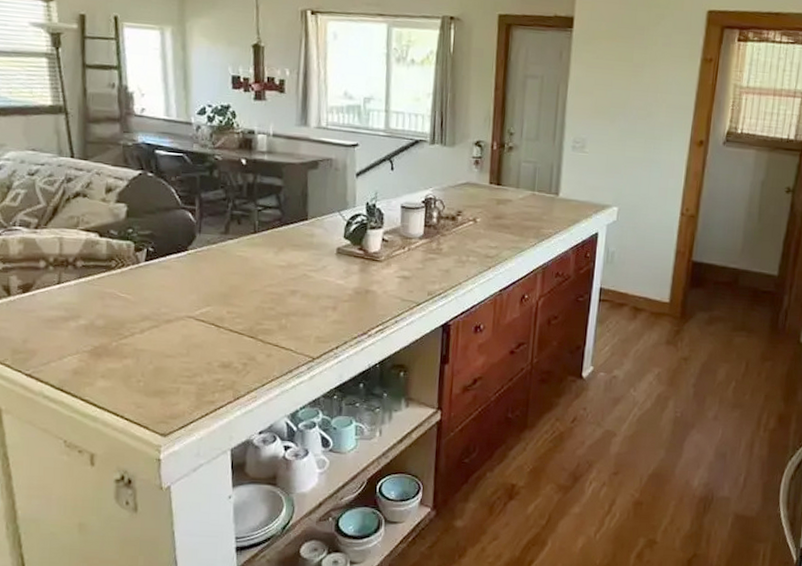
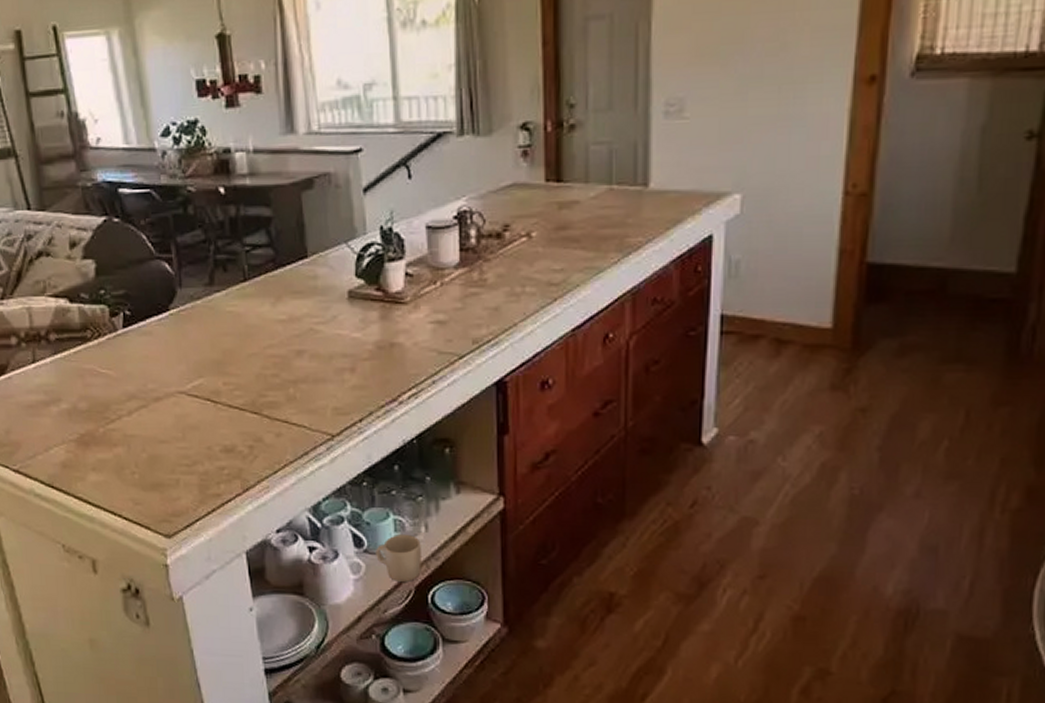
cup: none [338,438,375,475] -> present [376,535,421,582]

